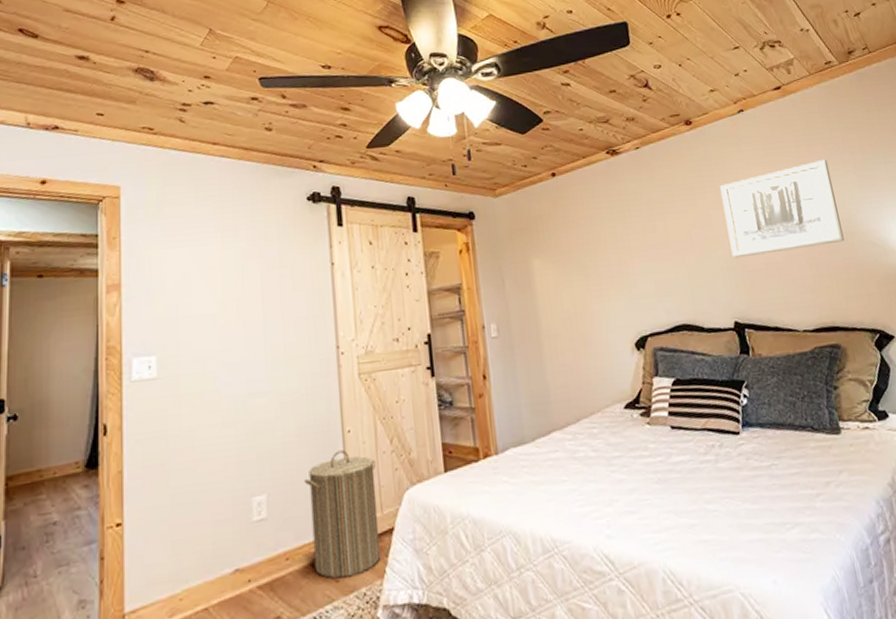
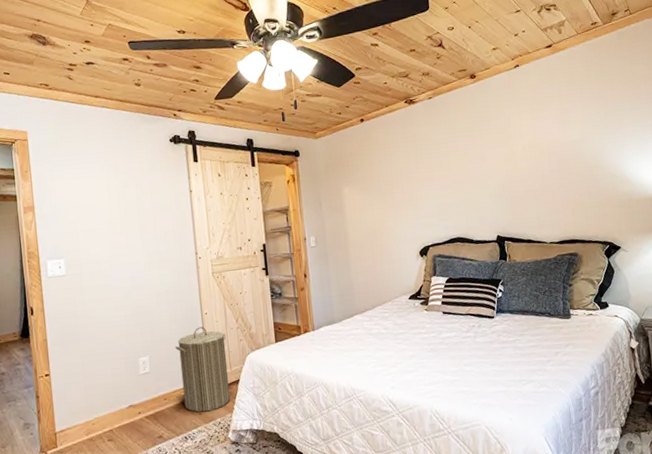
wall art: present [719,160,845,259] -> none [494,107,590,187]

